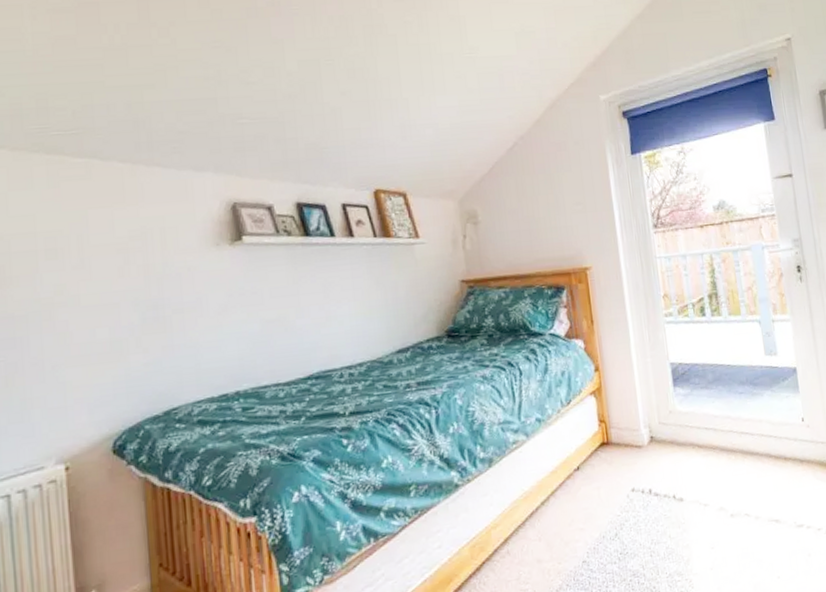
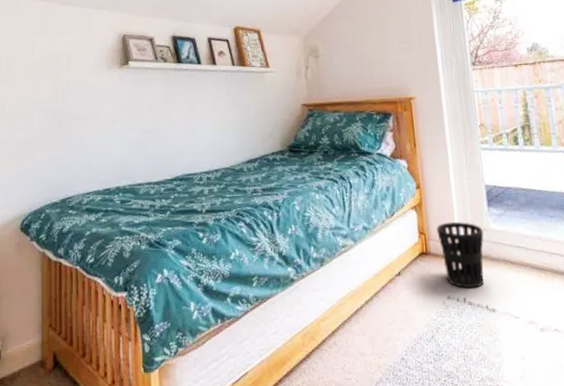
wastebasket: none [618,405,671,479] -> present [436,221,484,289]

